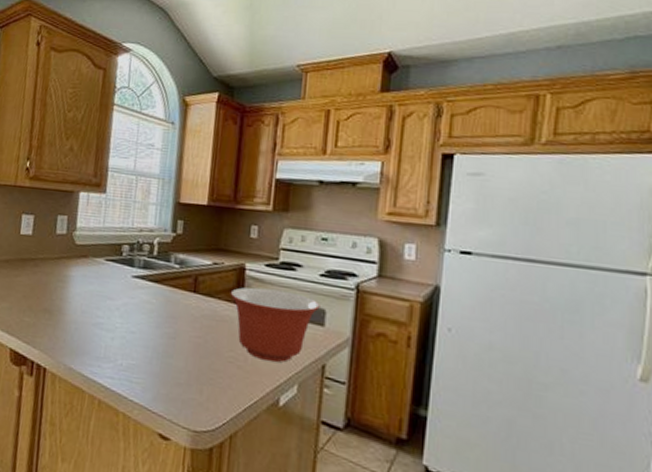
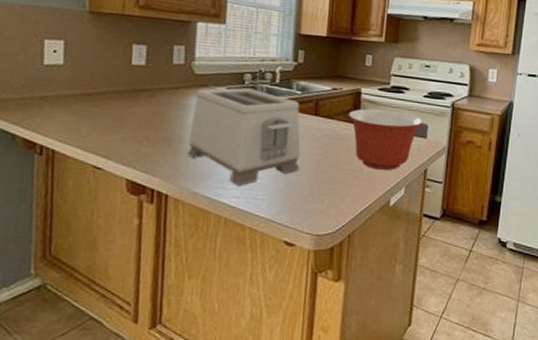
toaster: none [64,259,178,366] -> present [186,88,301,186]

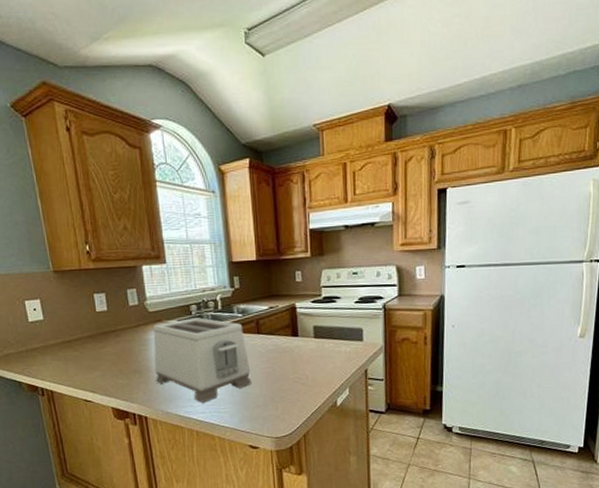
mixing bowl: present [348,108,424,170] -> none [287,319,358,375]

